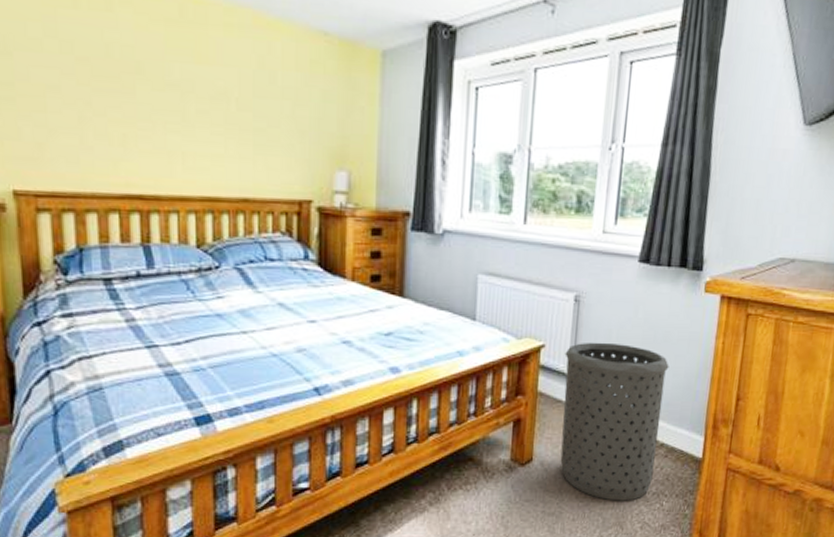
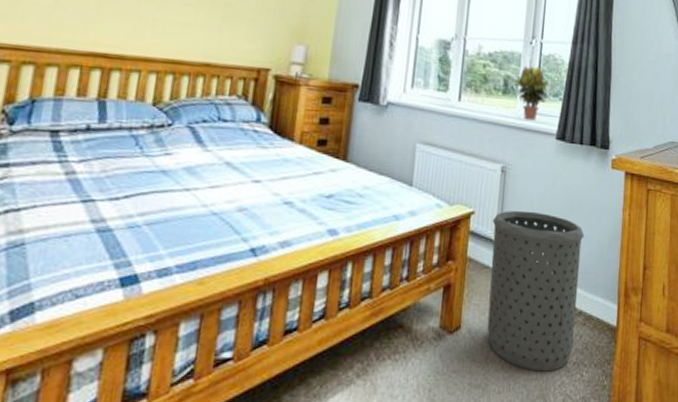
potted plant: none [589,175,632,242] -> present [514,65,550,121]

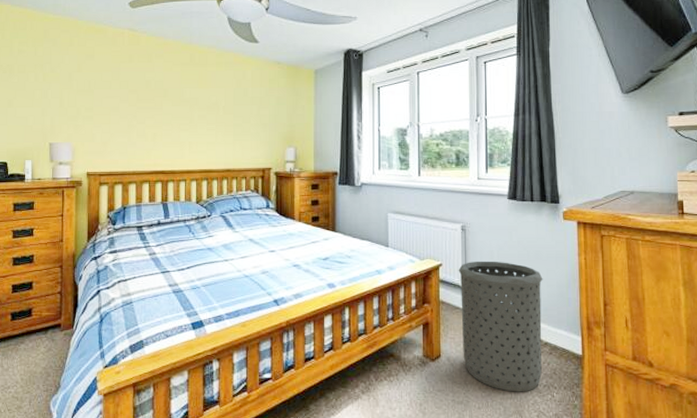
potted plant: present [514,65,550,121] -> none [464,138,498,185]

